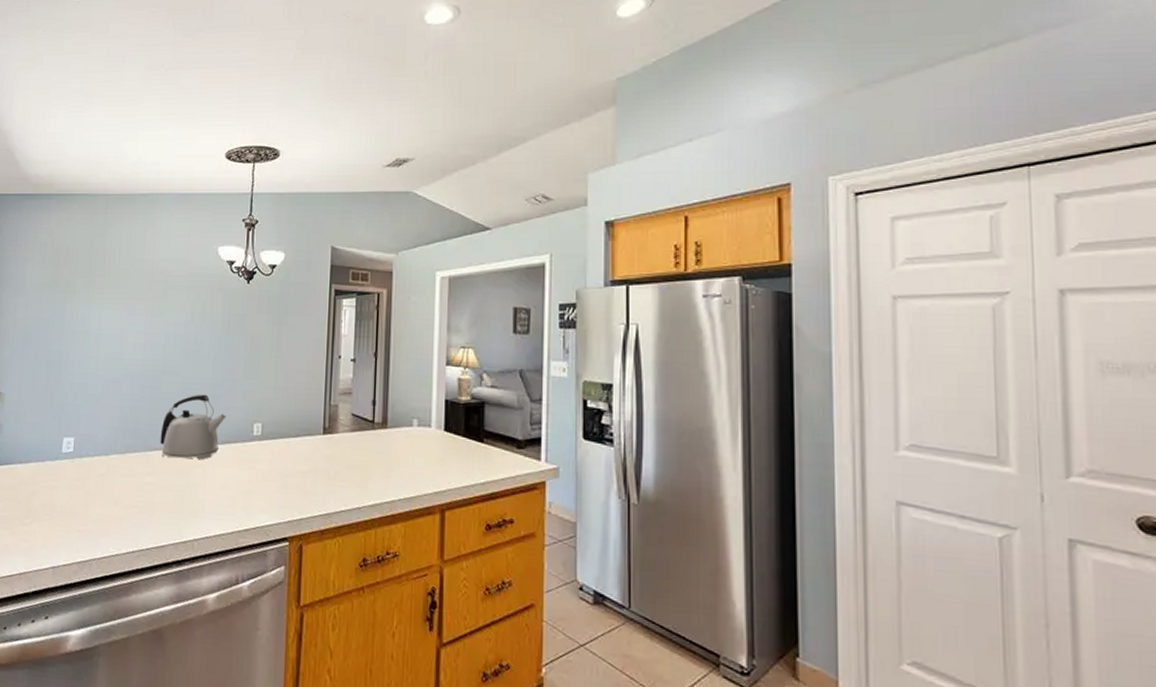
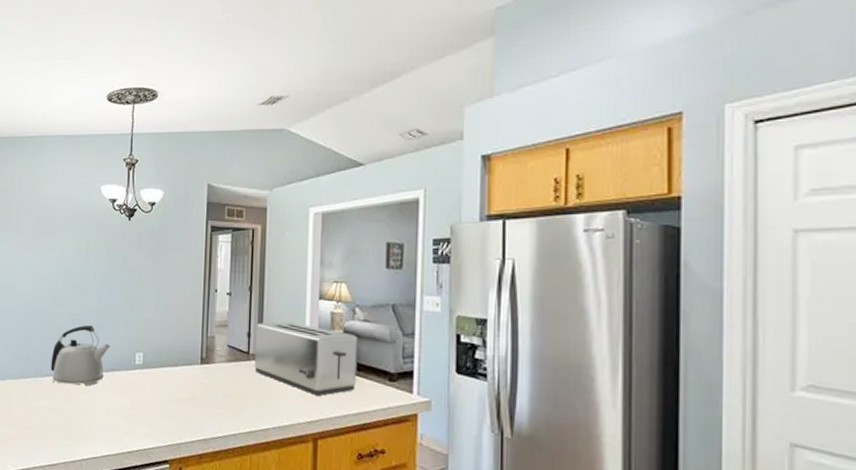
toaster: none [379,388,485,465] -> present [254,321,358,396]

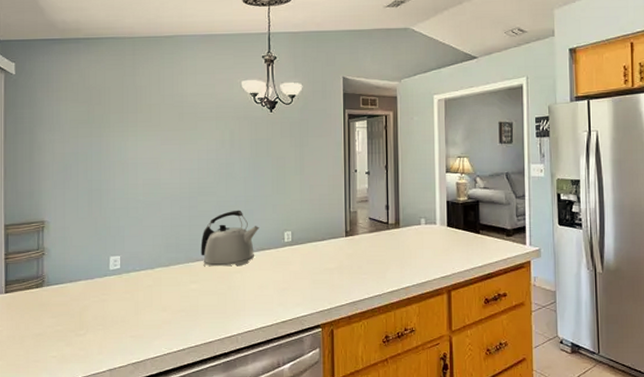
toaster: present [254,321,358,396] -> none [393,193,481,254]

